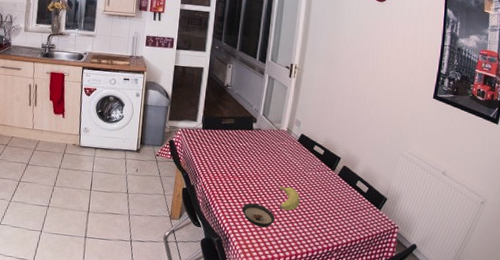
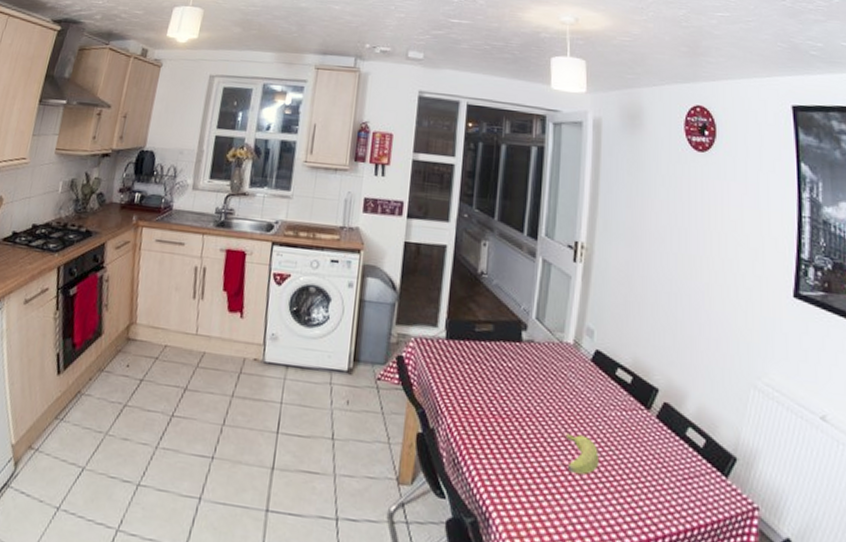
saucer: present [242,203,275,228] -> none [509,459,561,503]

